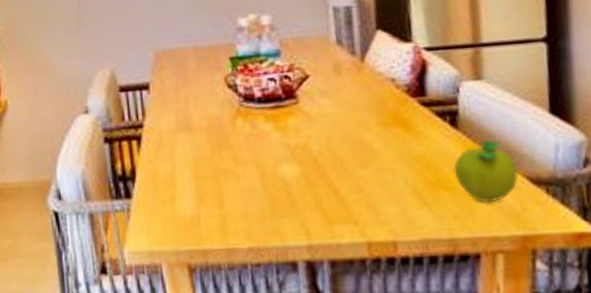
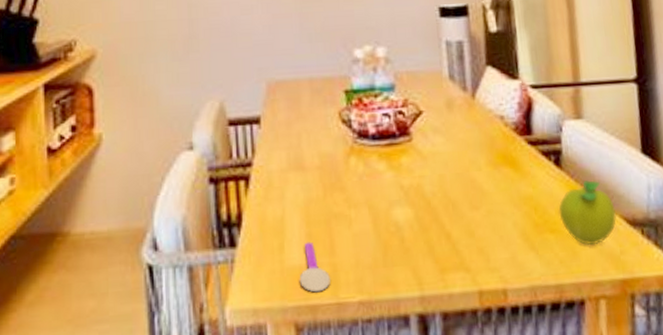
spoon: none [190,194,220,239] -> present [299,242,330,293]

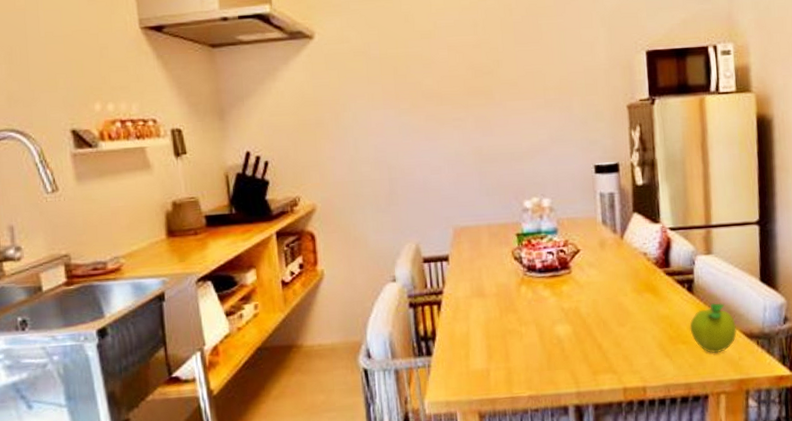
spoon: present [299,242,330,293] -> none [481,351,506,389]

